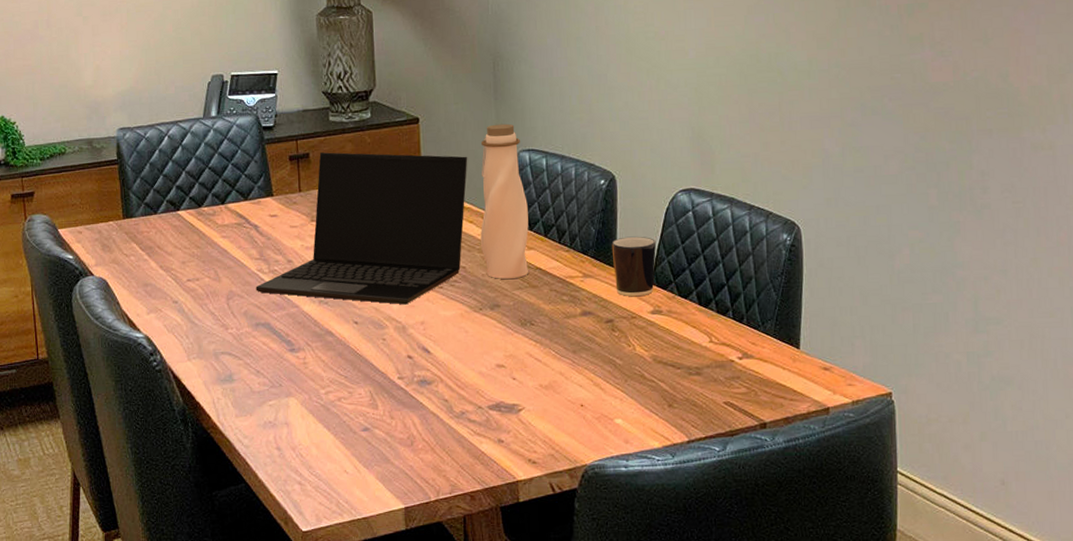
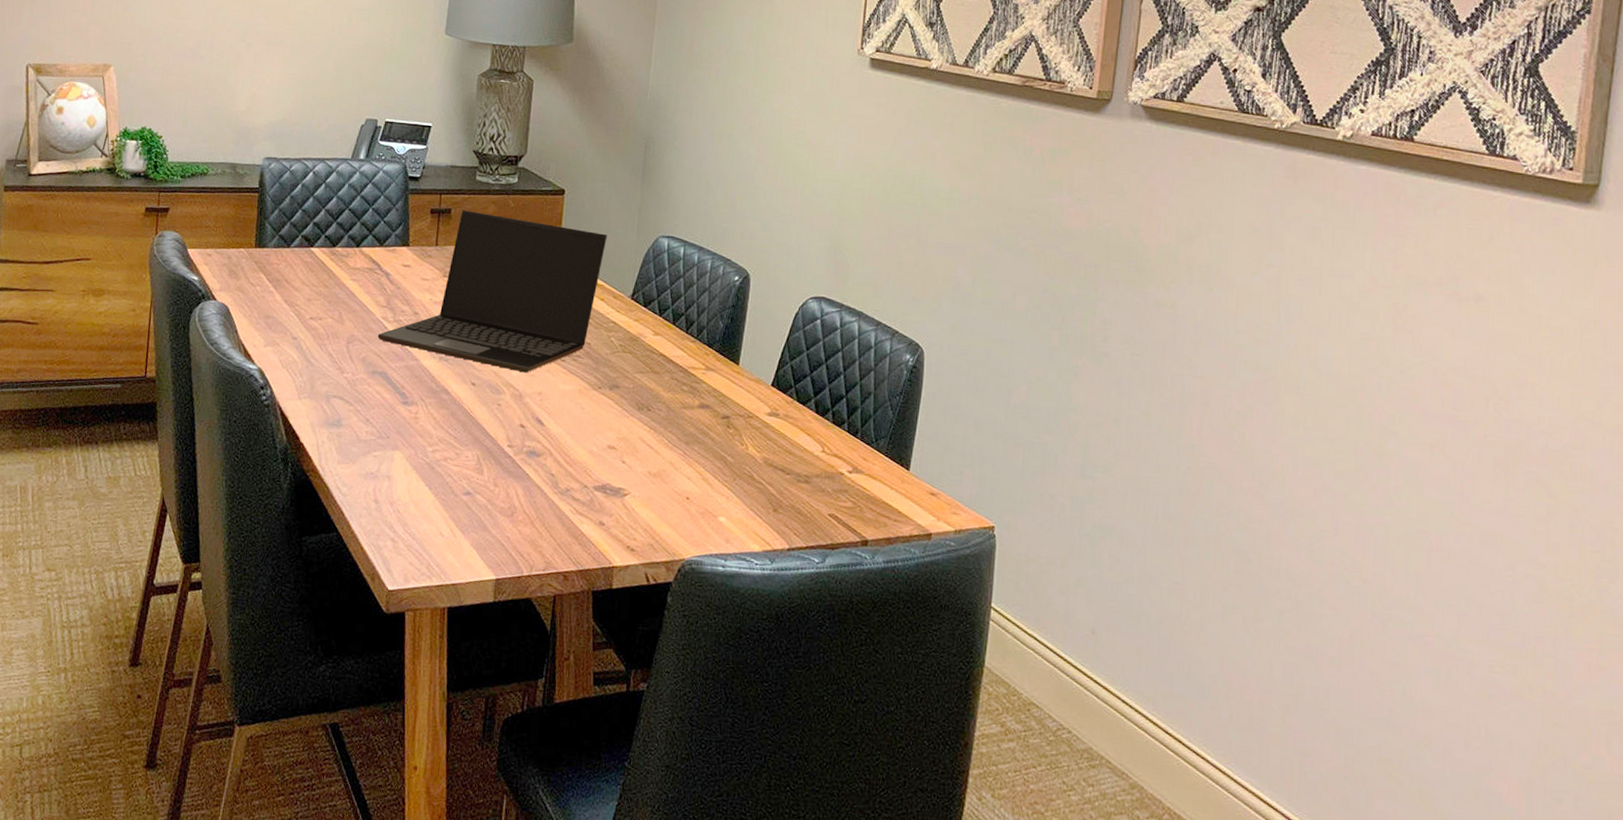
water bottle: present [480,123,529,280] -> none [608,207,661,362]
mug: present [611,236,656,297] -> none [736,335,781,397]

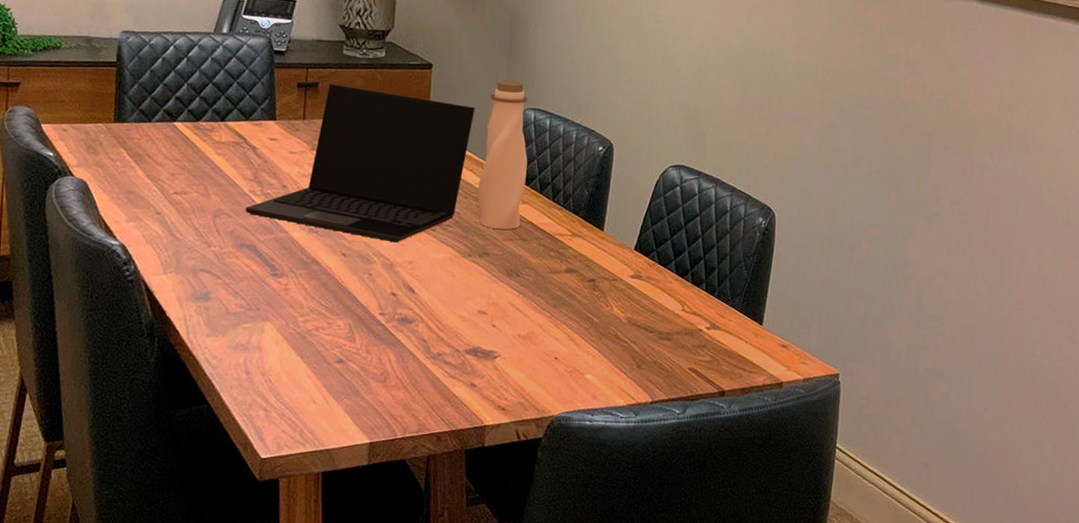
water bottle: none [608,207,661,362] -> present [477,80,528,230]

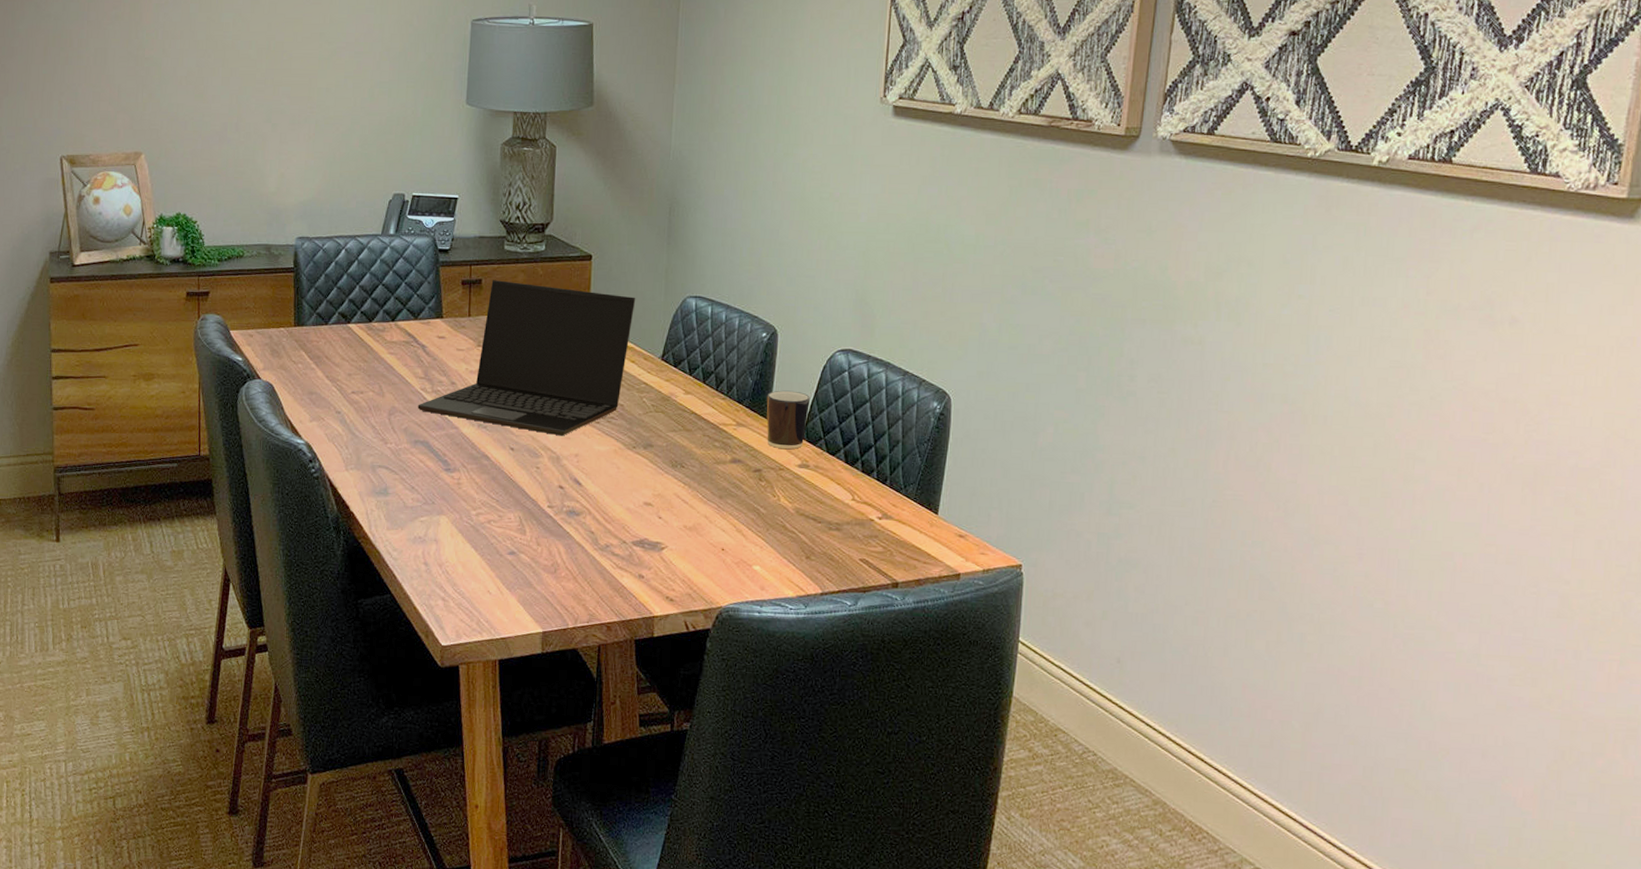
water bottle: present [477,80,528,230] -> none [640,268,690,421]
mug: none [601,202,643,261] -> present [766,390,810,450]

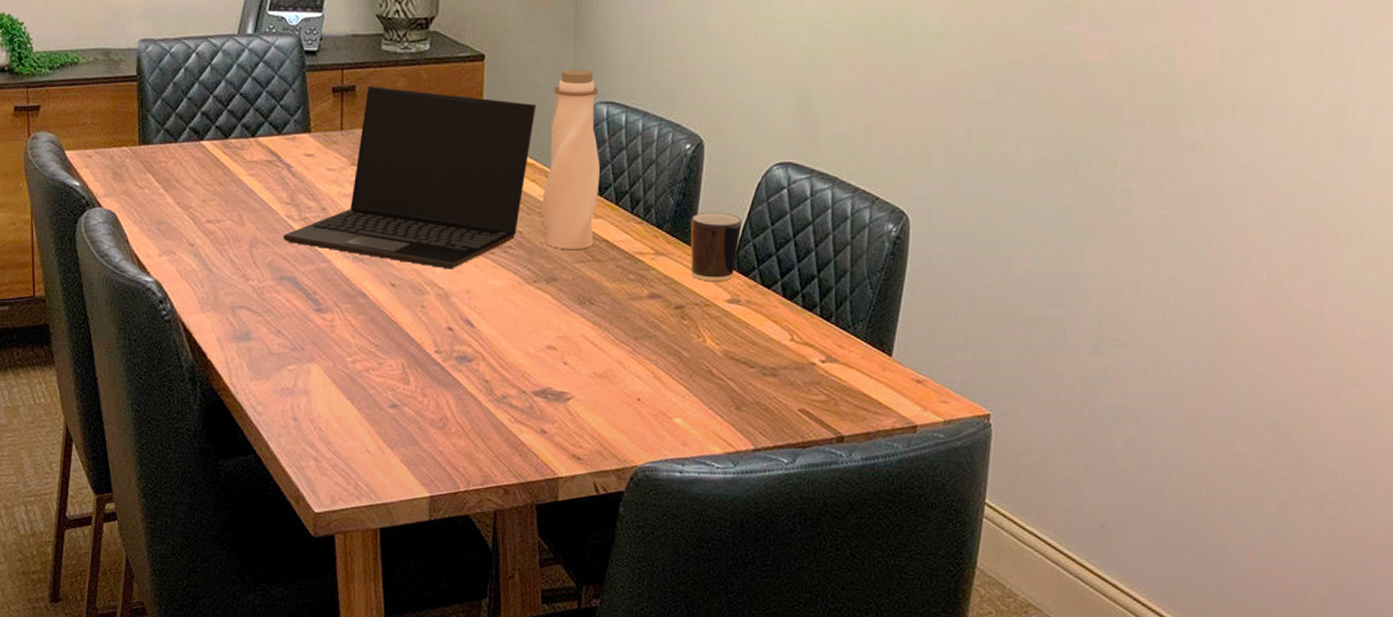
water bottle: none [640,268,690,421] -> present [541,69,600,251]

